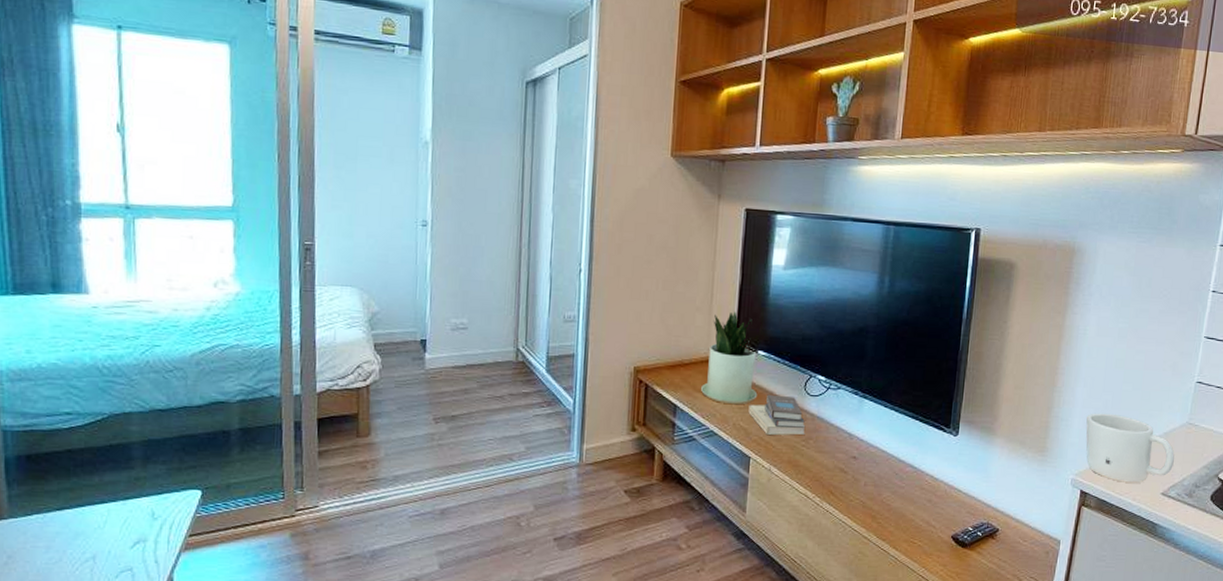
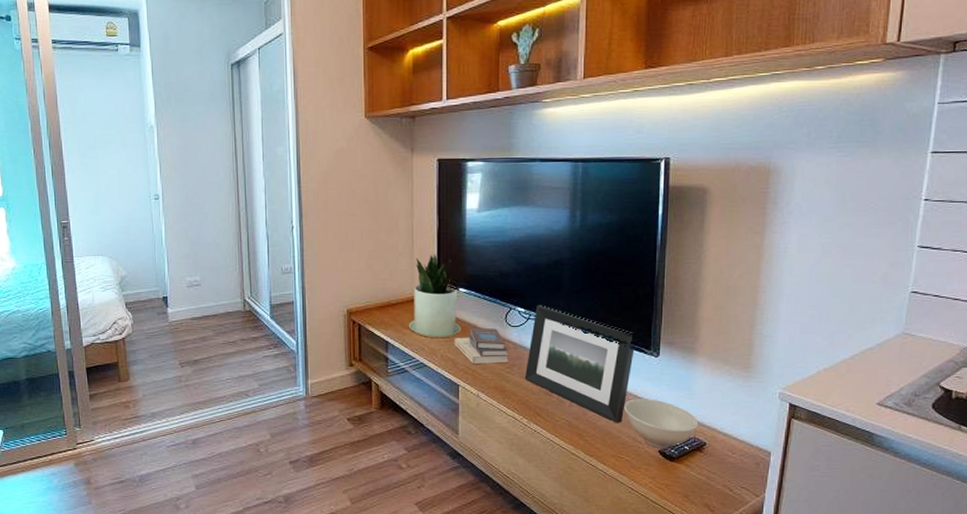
picture frame: none [820,373,934,505] -> present [524,304,634,423]
bowl: none [920,480,993,535] -> present [624,399,699,449]
mug: present [1086,413,1175,484] -> none [792,328,890,395]

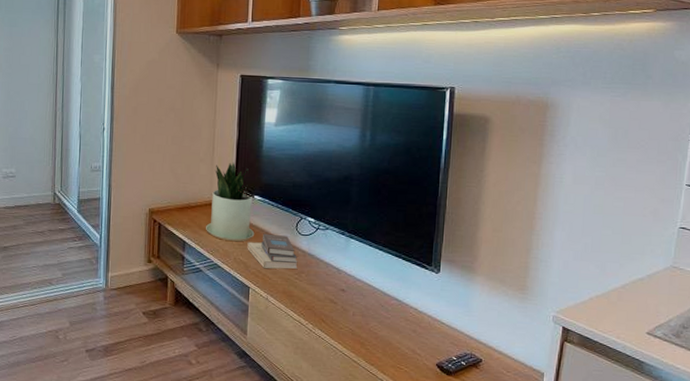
picture frame: present [524,304,634,423] -> none [311,216,416,335]
bowl: present [624,399,699,449] -> none [405,312,475,363]

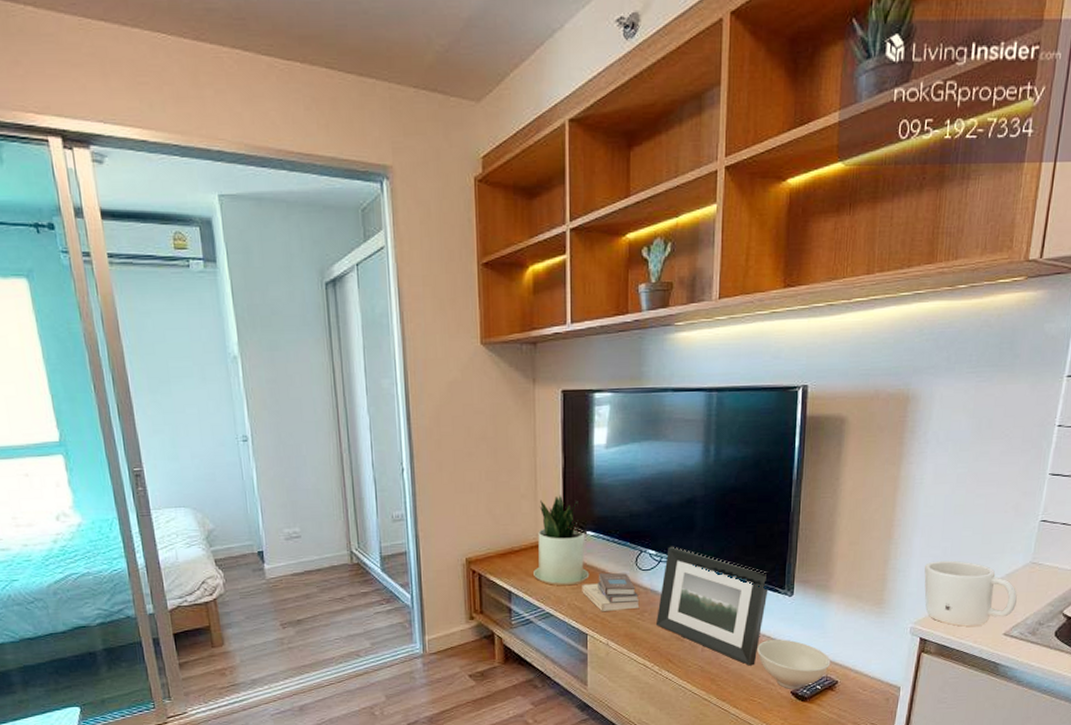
picture frame: none [311,216,416,335] -> present [655,546,768,666]
bowl: none [405,312,475,363] -> present [757,639,831,690]
mug: none [566,255,659,323] -> present [924,560,1017,627]

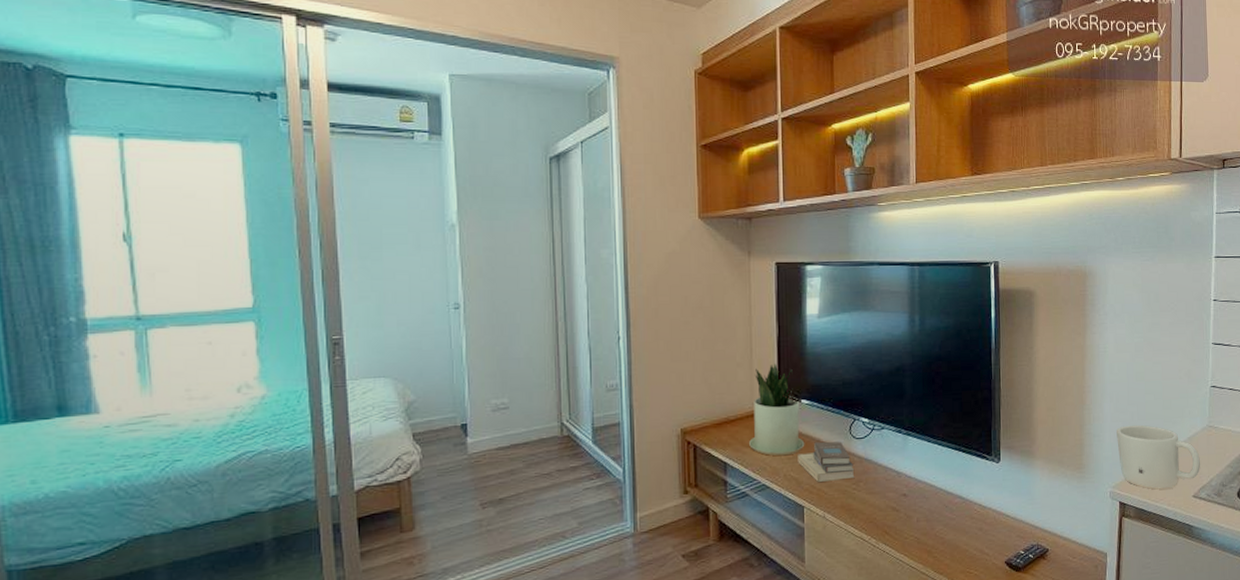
picture frame: present [655,546,768,666] -> none [871,414,977,536]
bowl: present [757,639,831,690] -> none [970,507,1040,560]

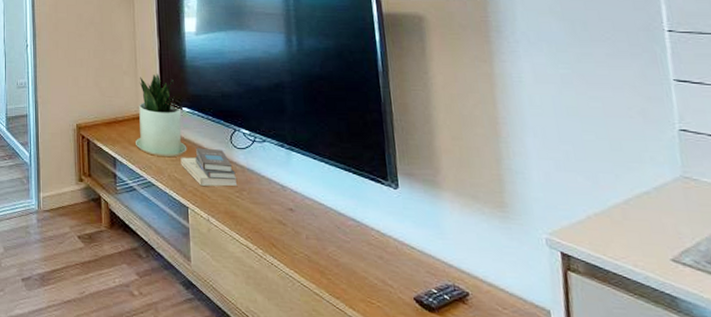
mug: present [1116,424,1200,490] -> none [546,165,679,247]

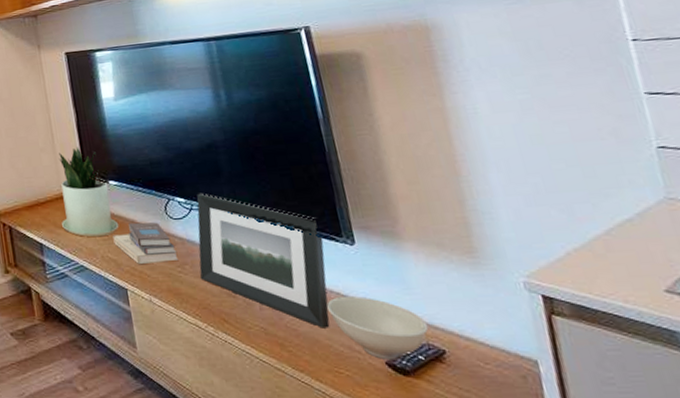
picture frame: none [255,127,371,262] -> present [197,193,330,328]
bowl: none [367,235,456,297] -> present [326,296,429,361]

